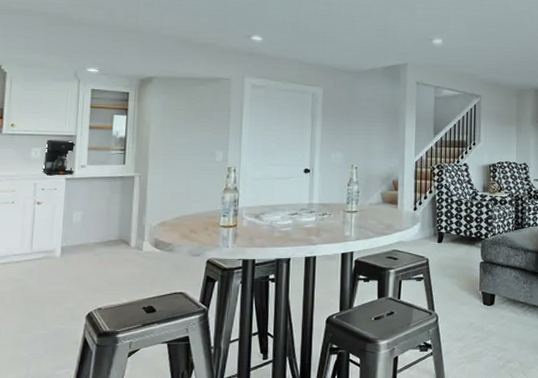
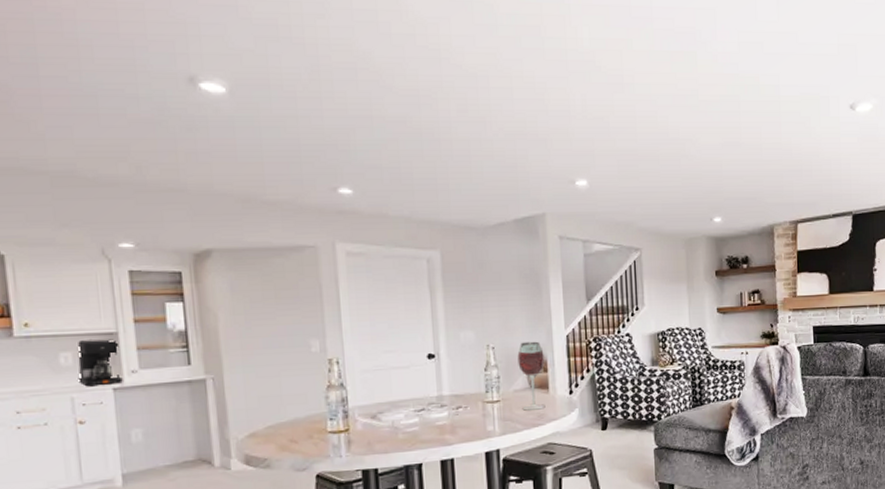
wineglass: none [375,164,396,221] -> present [517,341,546,411]

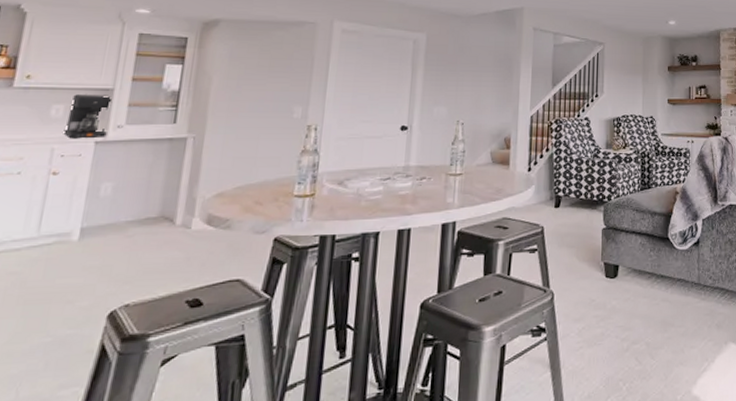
wineglass: present [517,341,546,411] -> none [482,120,509,185]

